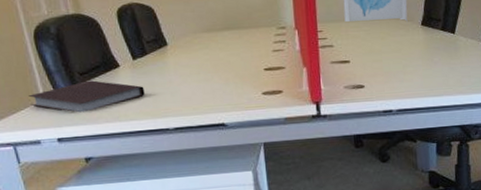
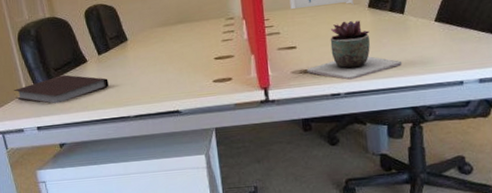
succulent plant: none [360,37,452,97] -> present [307,20,403,80]

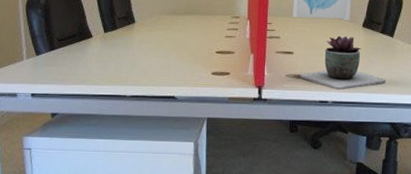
notebook: present [14,75,109,104] -> none [13,46,110,74]

